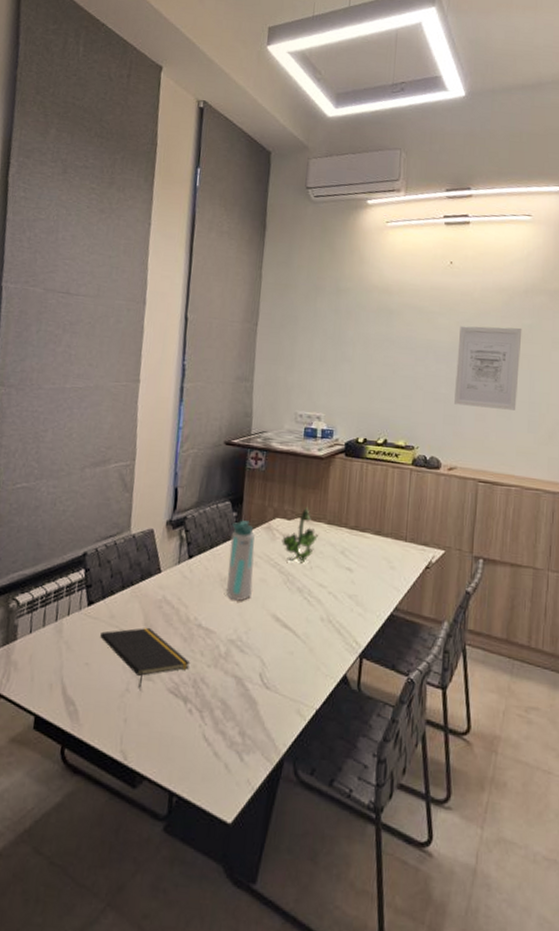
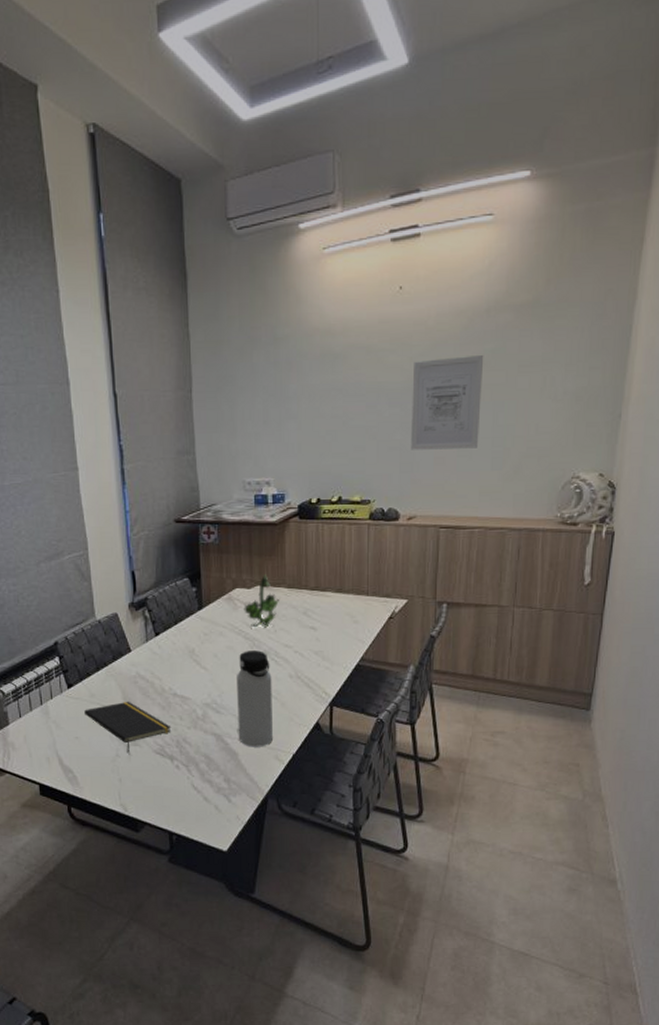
water bottle: present [225,520,255,601] -> none [193,594,222,668]
water bottle: none [260,585,303,698] -> present [237,650,274,747]

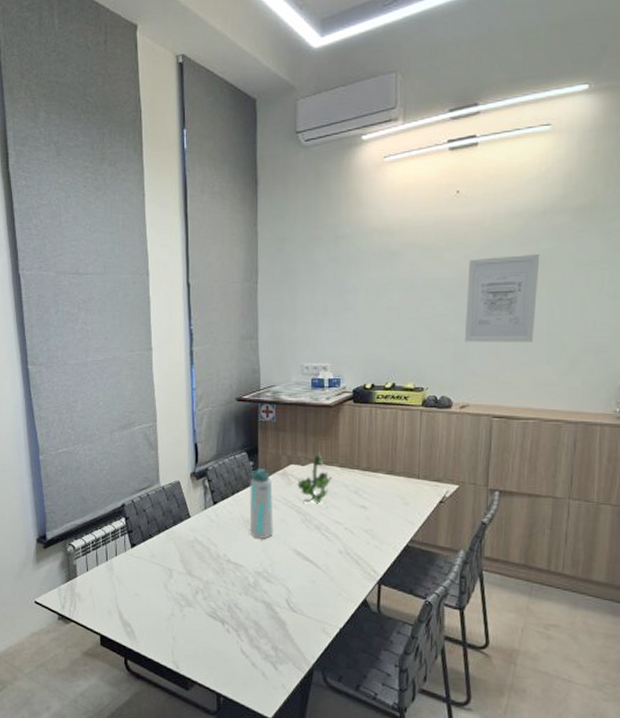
notepad: present [84,701,172,754] -> none [145,563,224,614]
water bottle: none [193,594,222,668] -> present [249,468,274,539]
water bottle: present [237,650,274,747] -> none [287,524,322,619]

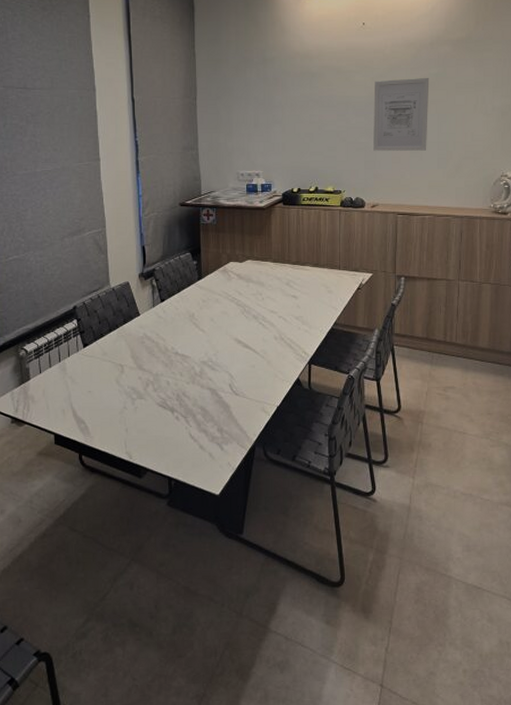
water bottle: present [249,468,274,539] -> none [194,267,217,331]
banana bunch: present [297,453,331,504] -> none [236,250,266,296]

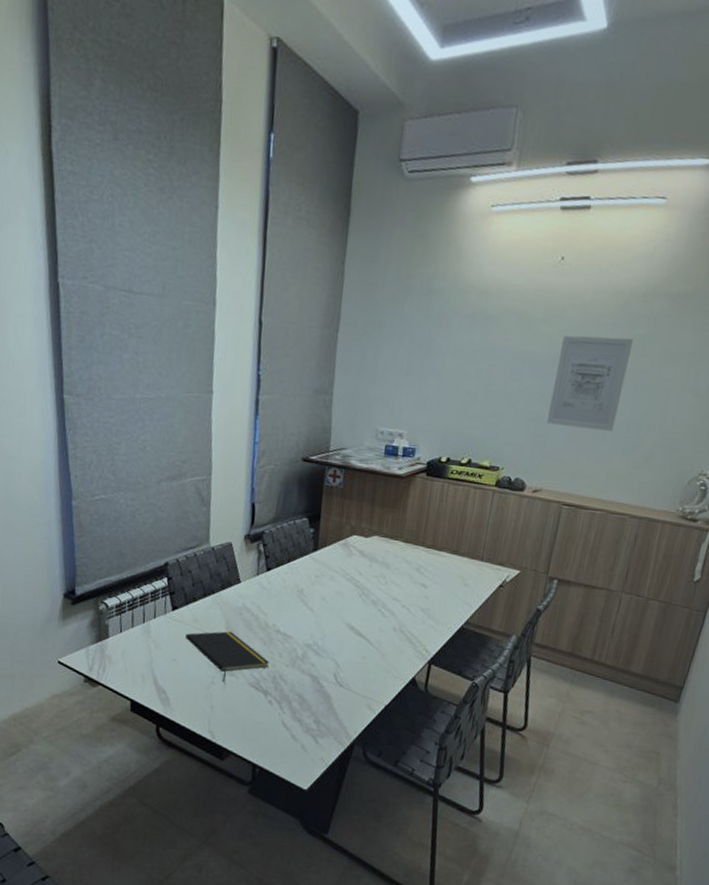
notepad: none [97,359,173,406] -> present [185,631,270,683]

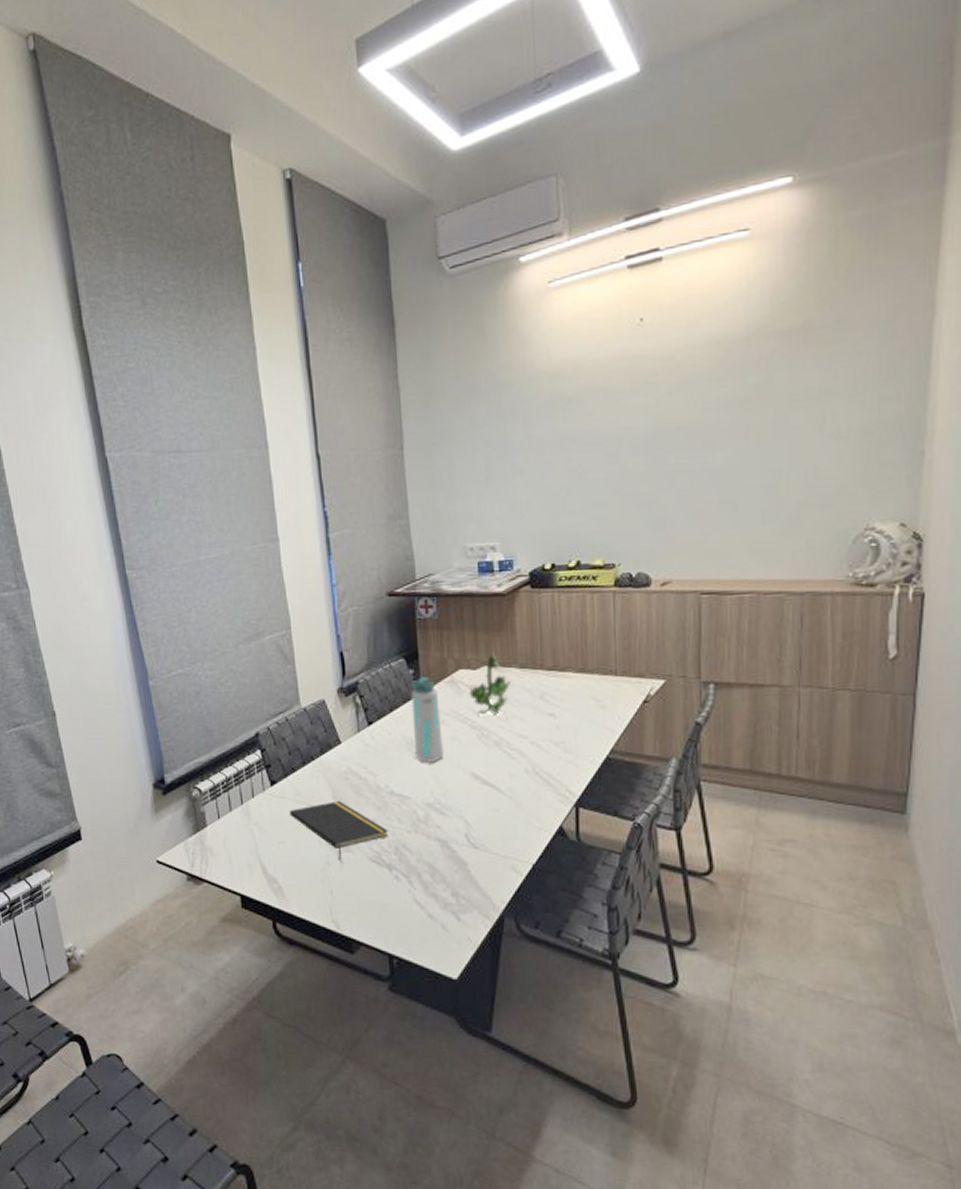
water bottle: none [302,536,332,611] -> present [410,677,445,763]
banana bunch: none [358,525,395,579] -> present [469,653,510,715]
wall art: present [547,335,634,431] -> none [660,389,747,504]

